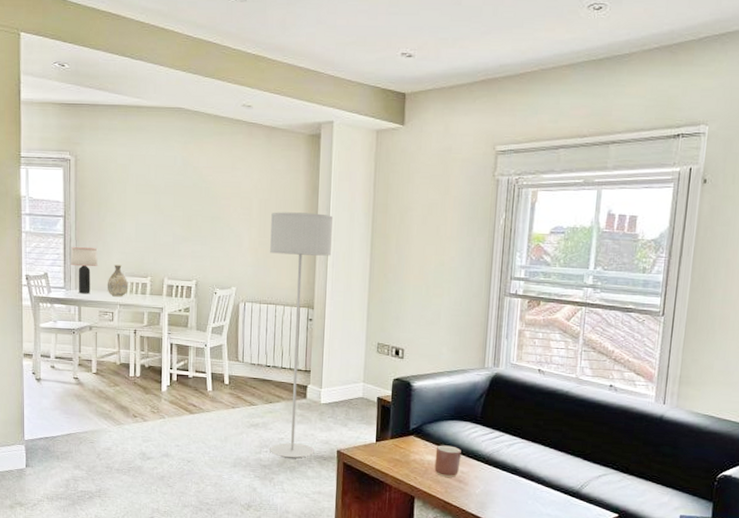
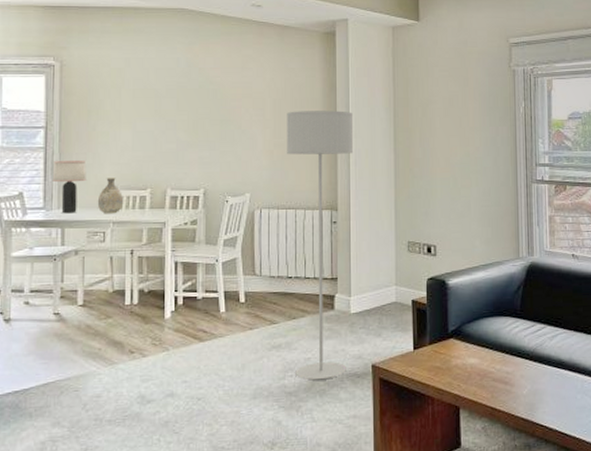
mug: present [434,445,461,477] -> none [477,344,505,380]

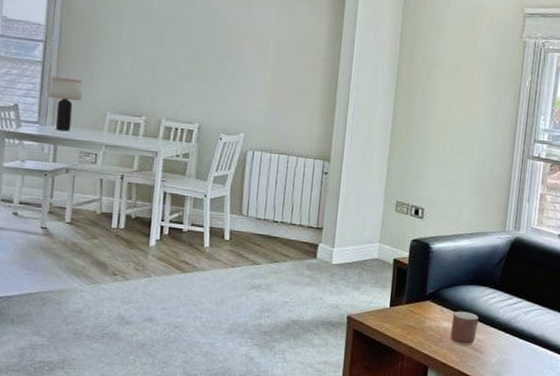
vase: present [97,178,124,214] -> none [91,100,118,137]
floor lamp: present [287,110,353,381] -> none [272,56,355,325]
mug: none [477,344,505,380] -> present [450,311,479,346]

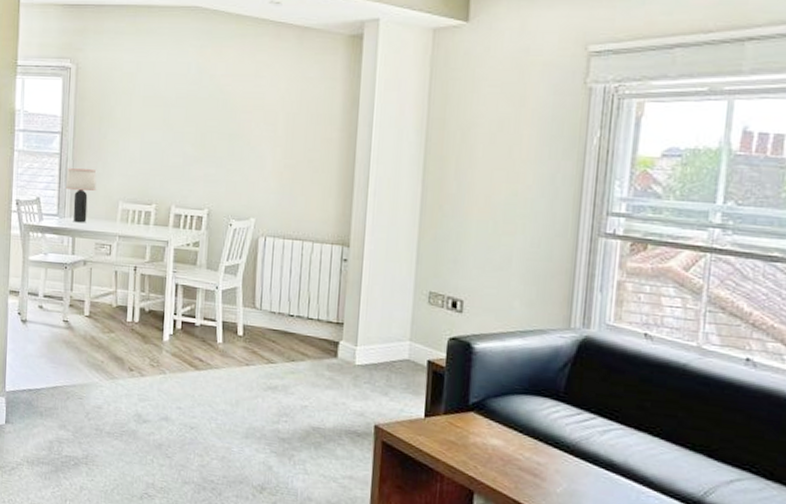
mug: present [450,311,479,346] -> none [501,426,538,470]

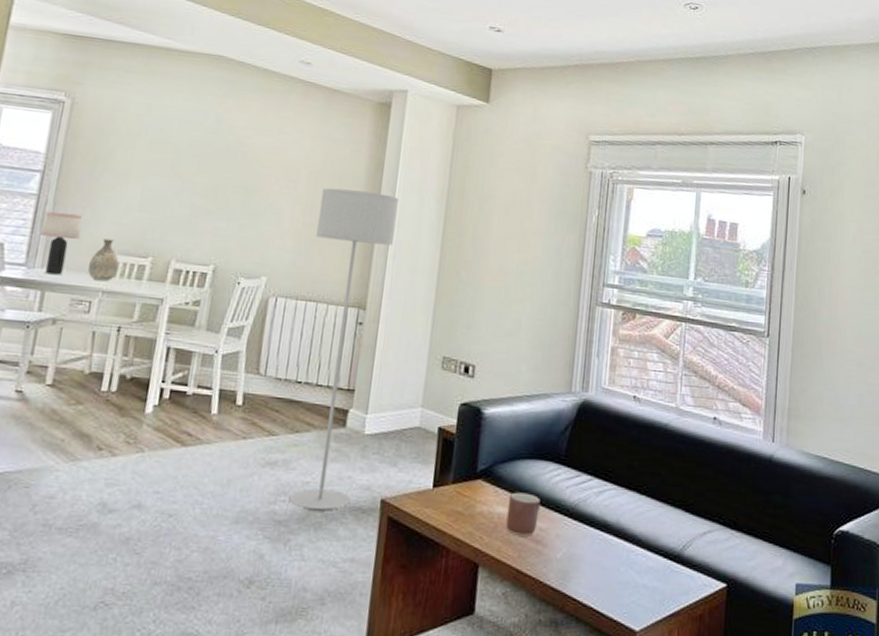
vase: none [105,189,130,227] -> present [87,238,120,282]
floor lamp: none [290,128,376,433] -> present [289,187,398,511]
mug: none [501,426,538,470] -> present [506,492,540,537]

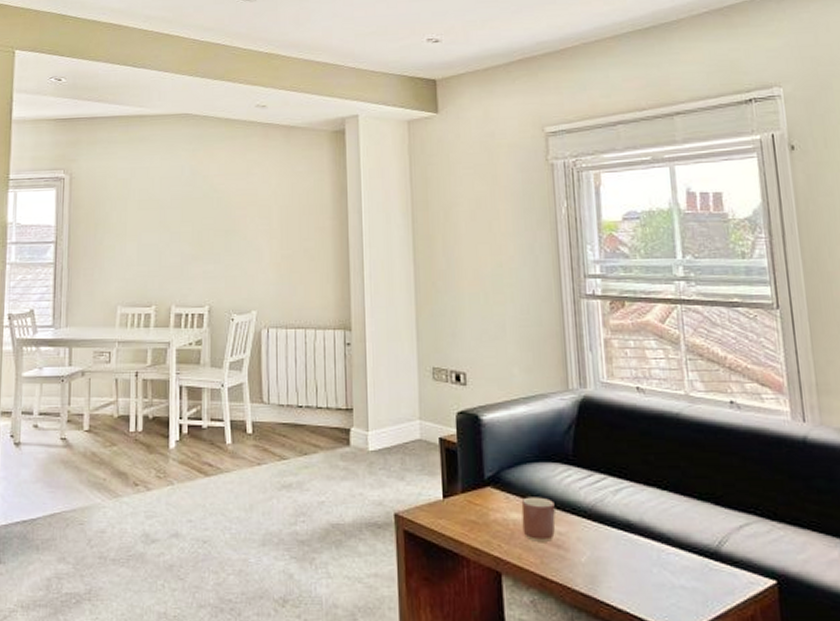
table lamp: present [39,212,82,275] -> none [61,276,93,332]
vase: present [87,238,120,282] -> none [103,294,129,333]
floor lamp: present [289,187,398,511] -> none [294,217,367,528]

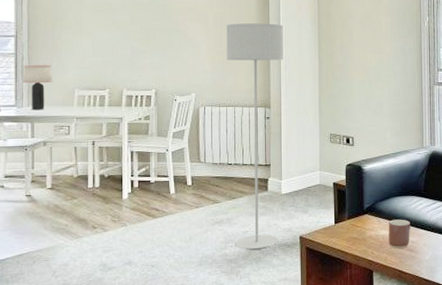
table lamp: none [61,276,93,332] -> present [22,65,52,110]
floor lamp: none [294,217,367,528] -> present [227,23,283,250]

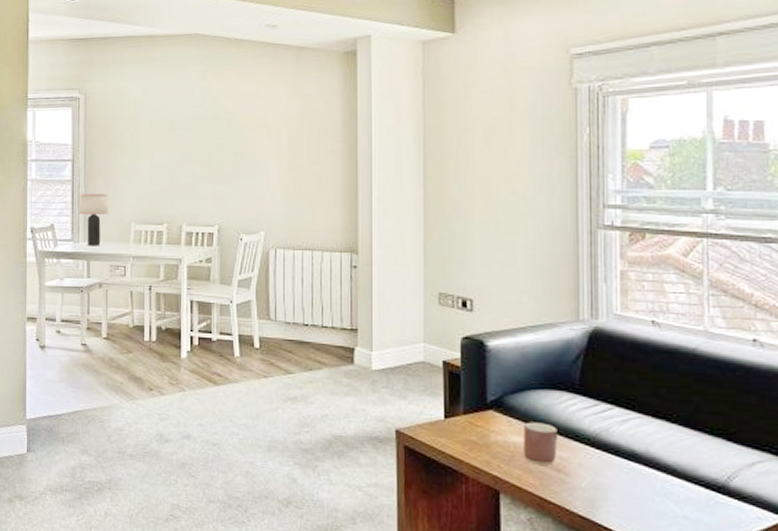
floor lamp: present [227,23,283,250] -> none [303,140,375,441]

